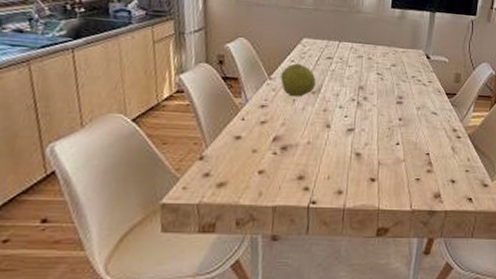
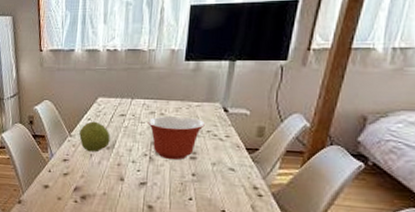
mixing bowl: none [355,60,410,104] -> present [148,115,205,160]

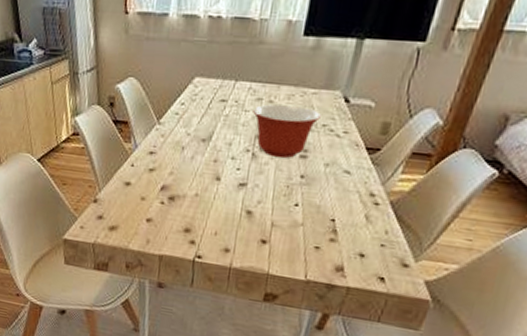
fruit: present [79,121,110,152] -> none [169,106,208,145]

